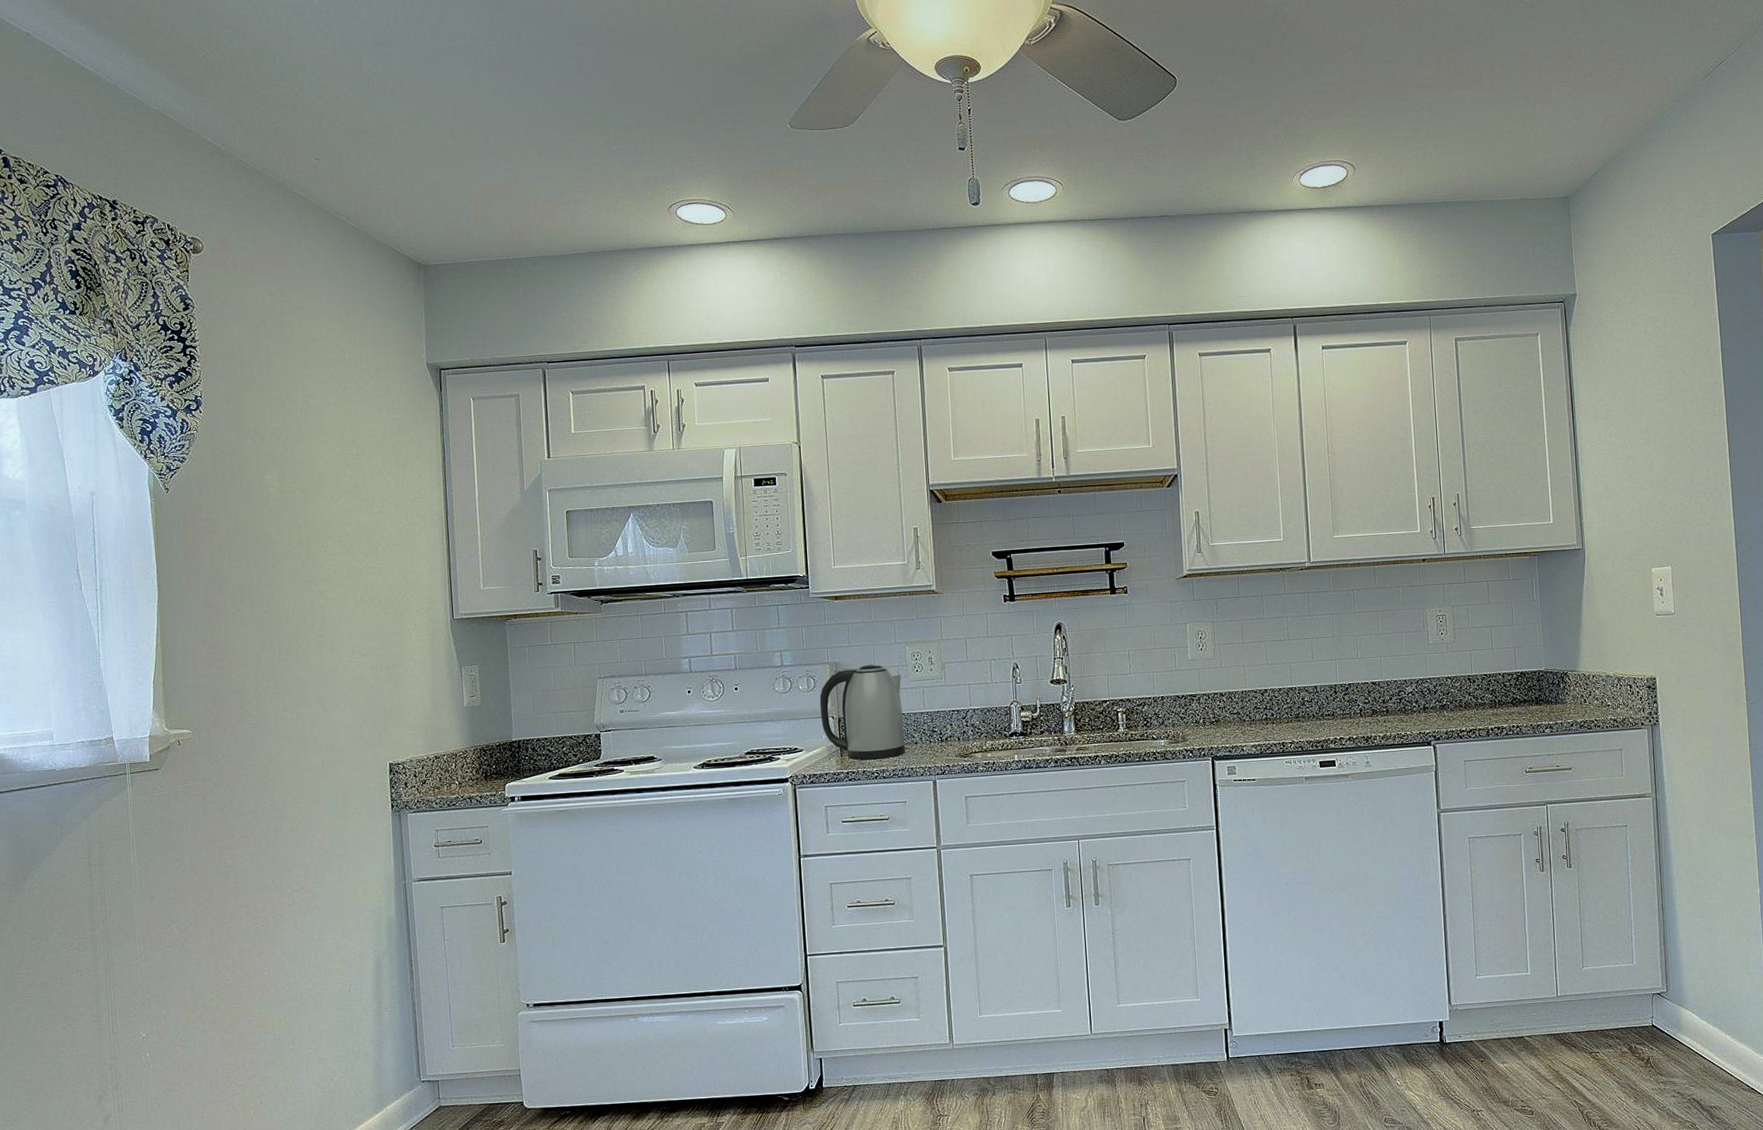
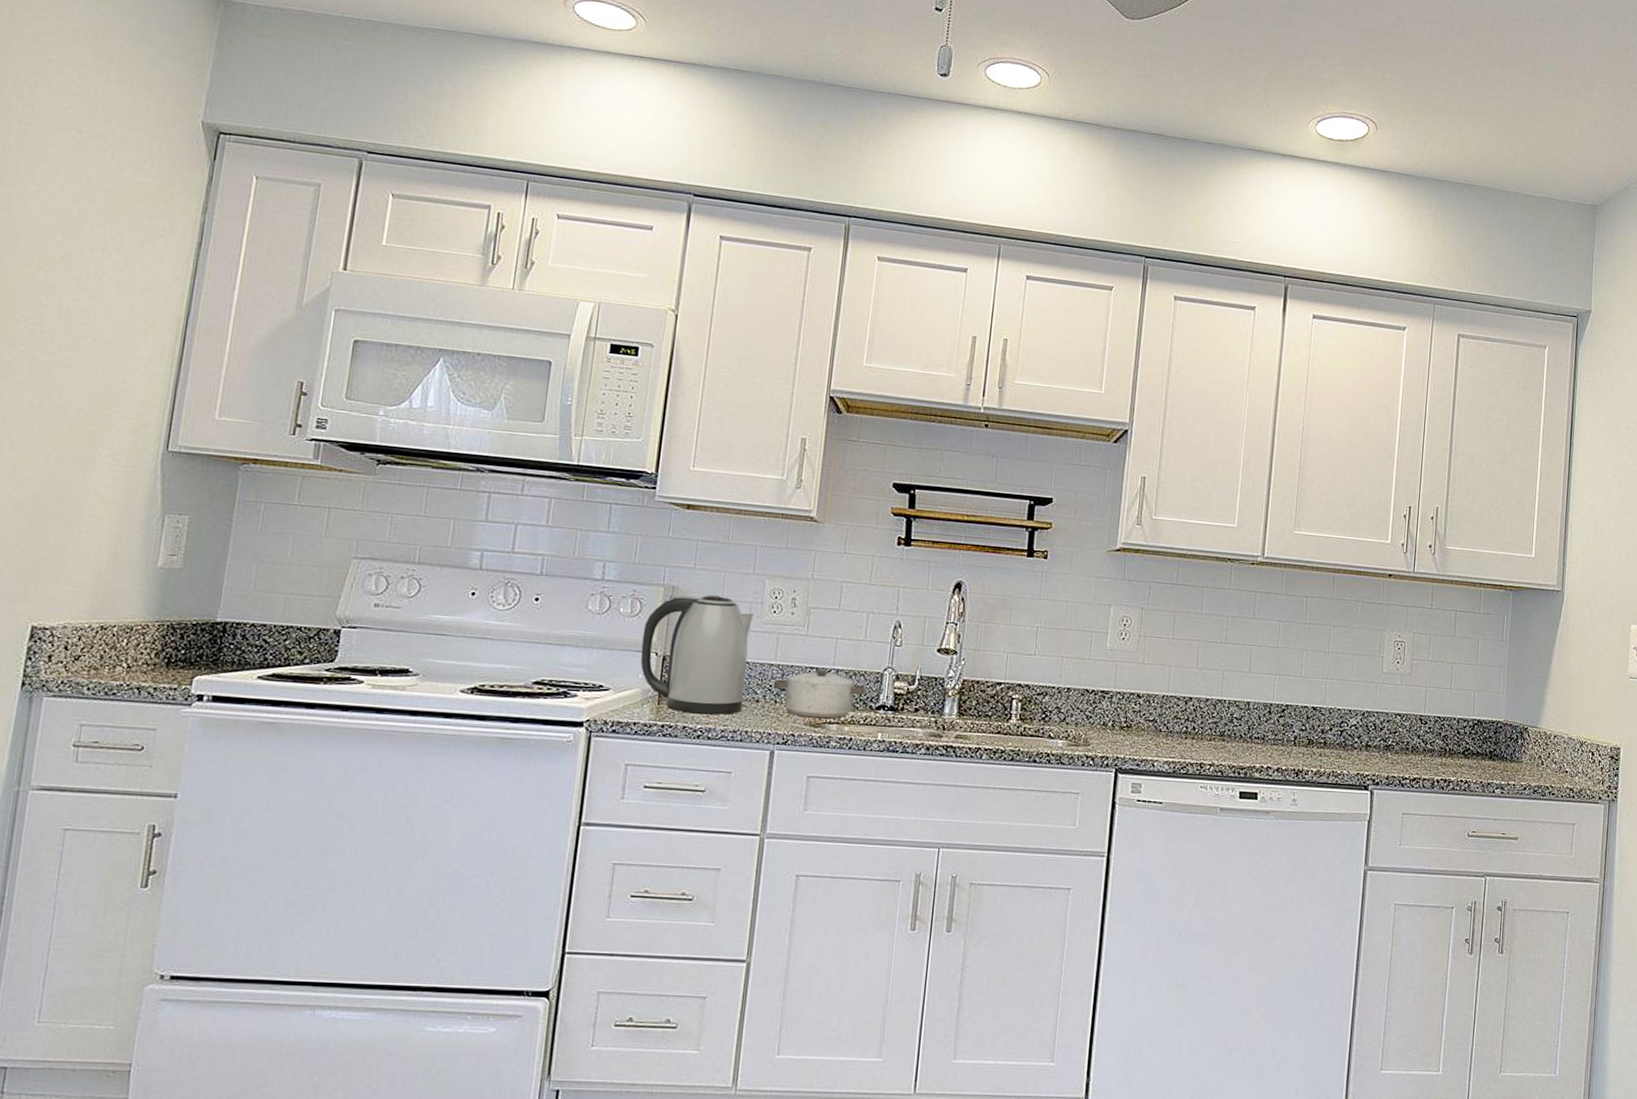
cooking pot: none [926,710,1000,751] -> present [773,668,867,719]

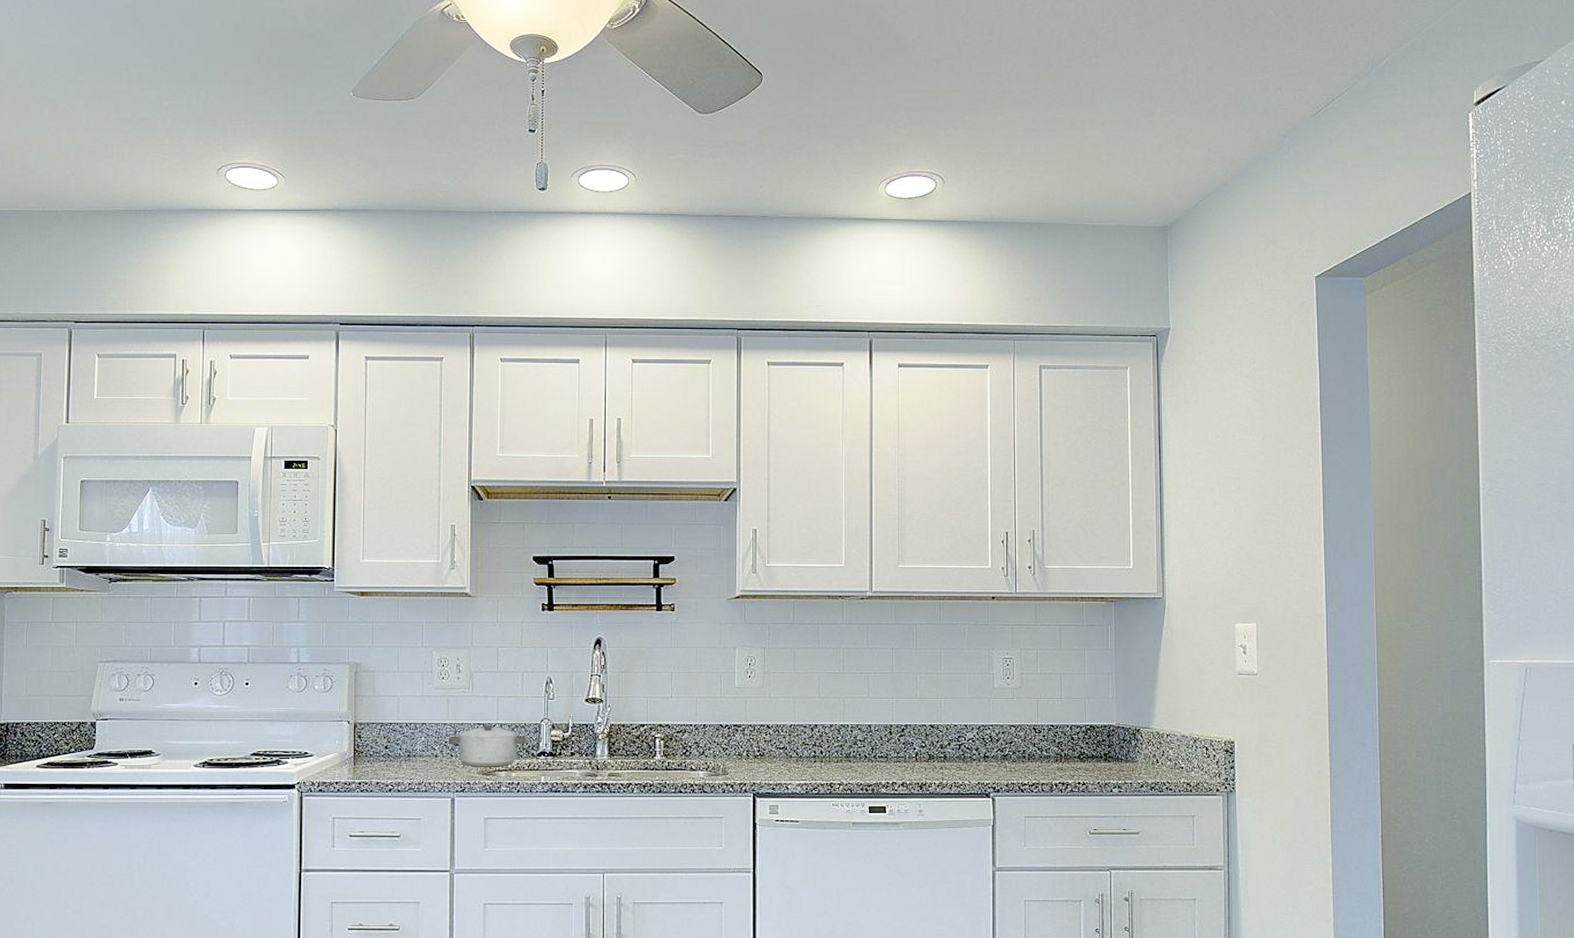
kettle: present [640,594,755,715] -> none [335,667,426,771]

